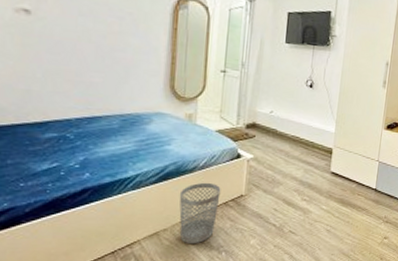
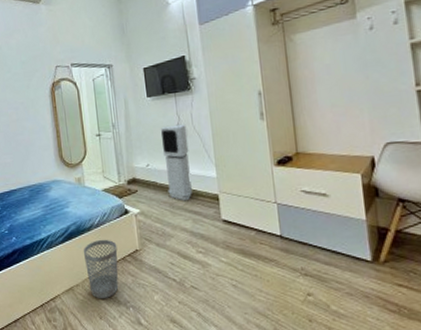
air purifier: none [286,75,318,152] -> present [160,124,193,201]

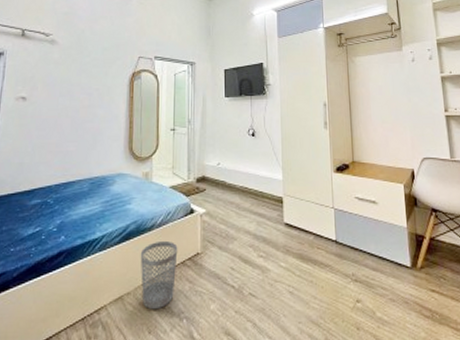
air purifier: present [160,124,193,201] -> none [234,126,260,203]

